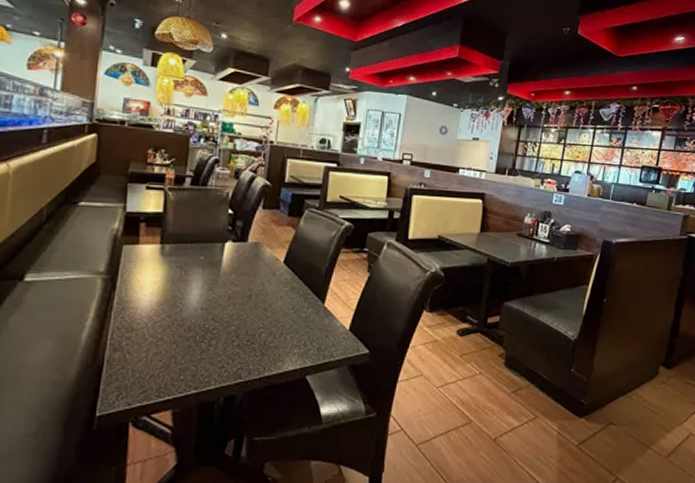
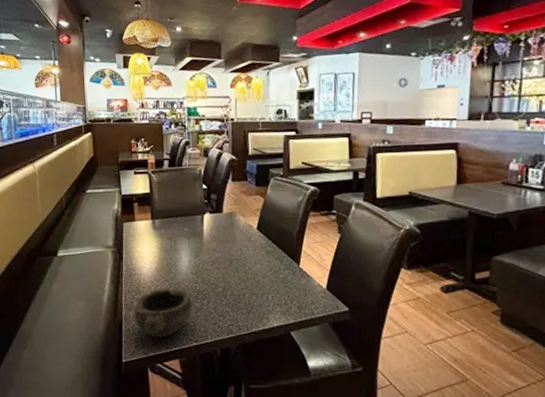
bowl: none [120,325,198,384] -> present [134,288,192,337]

